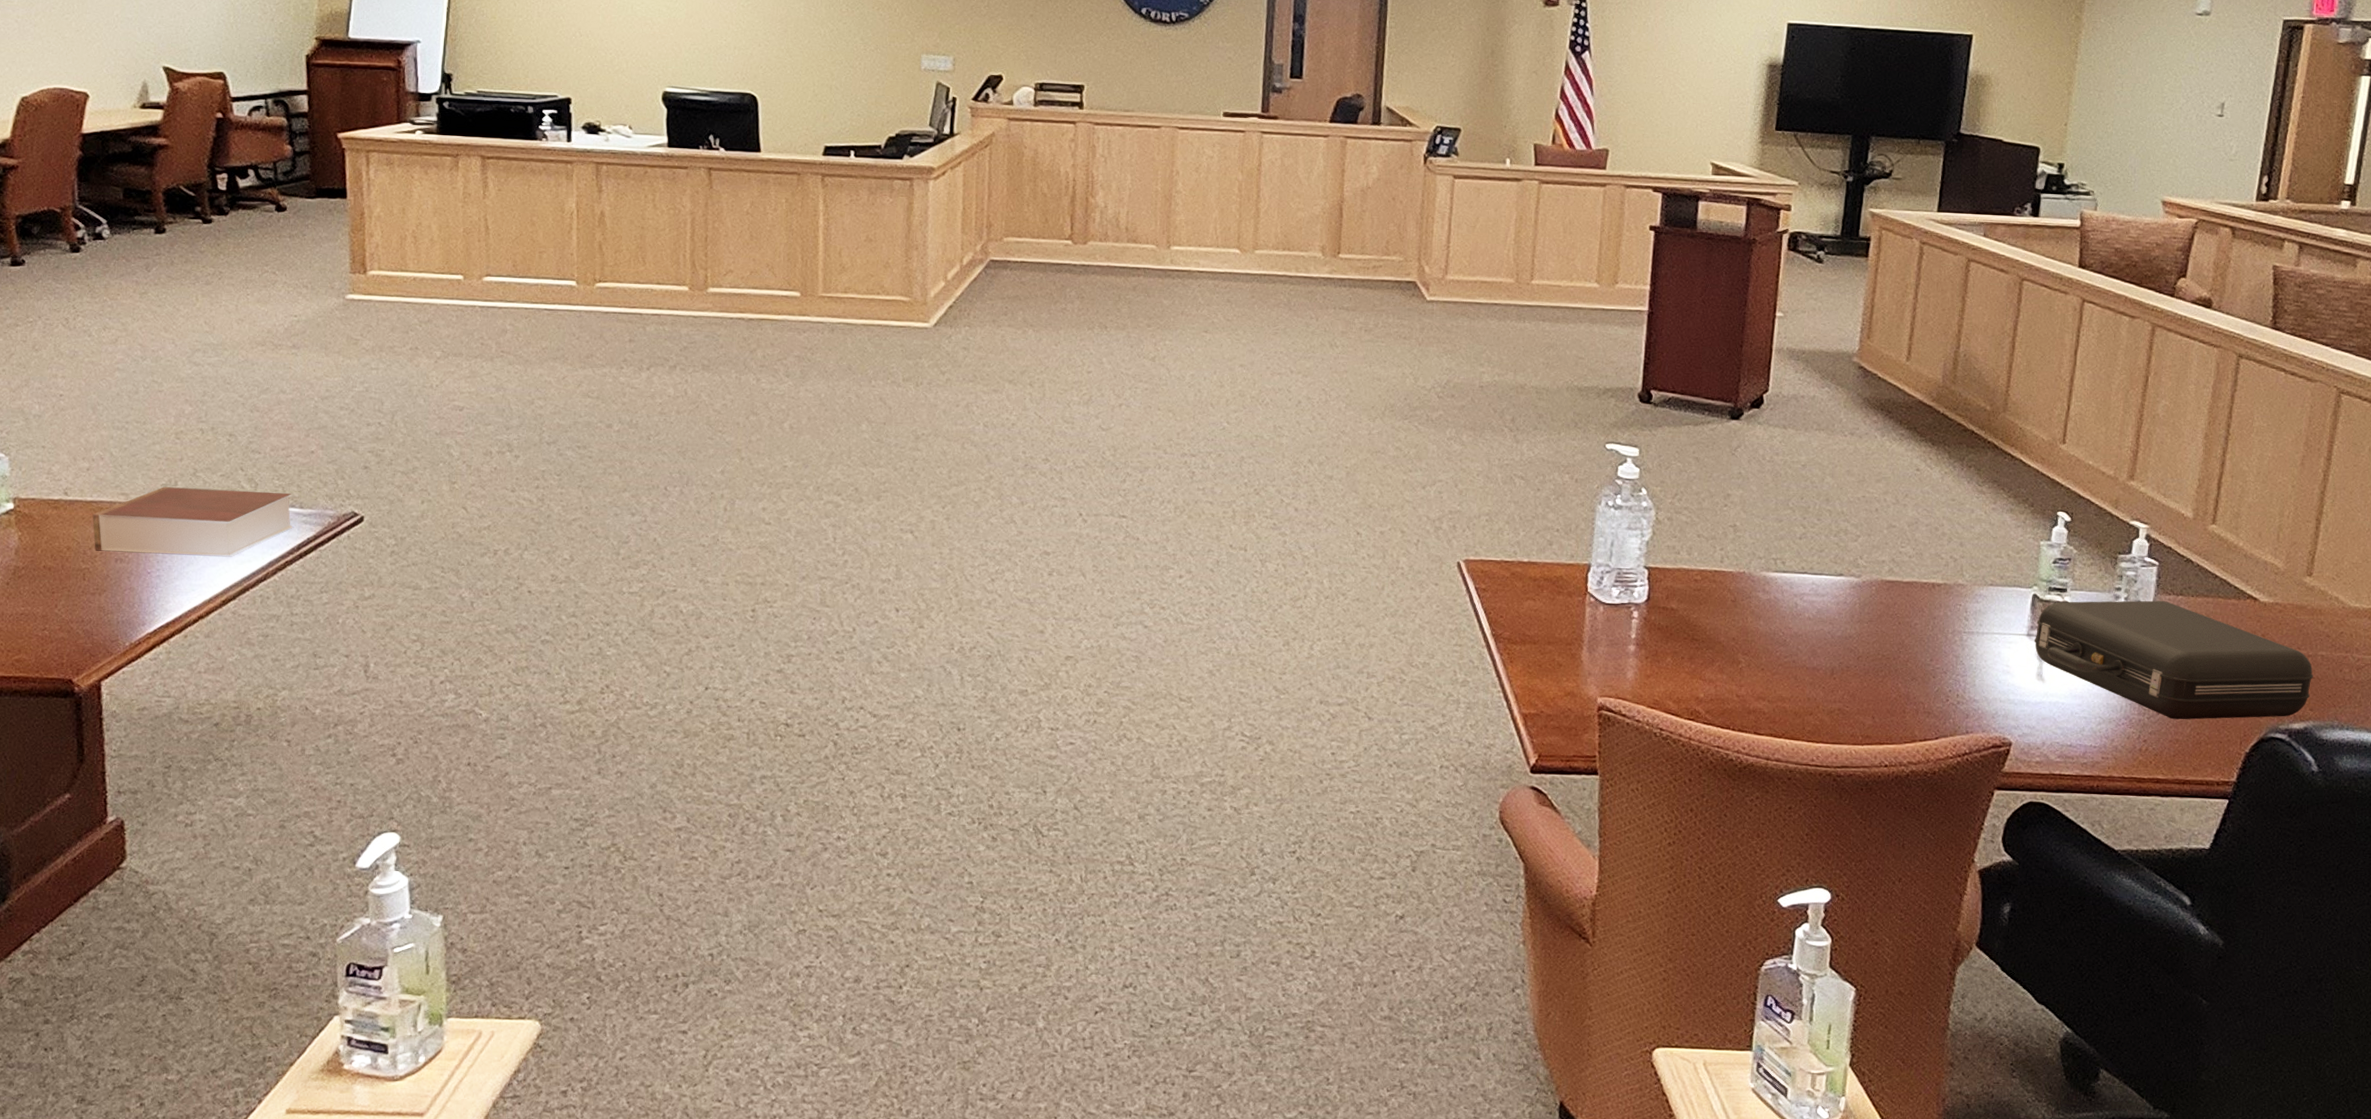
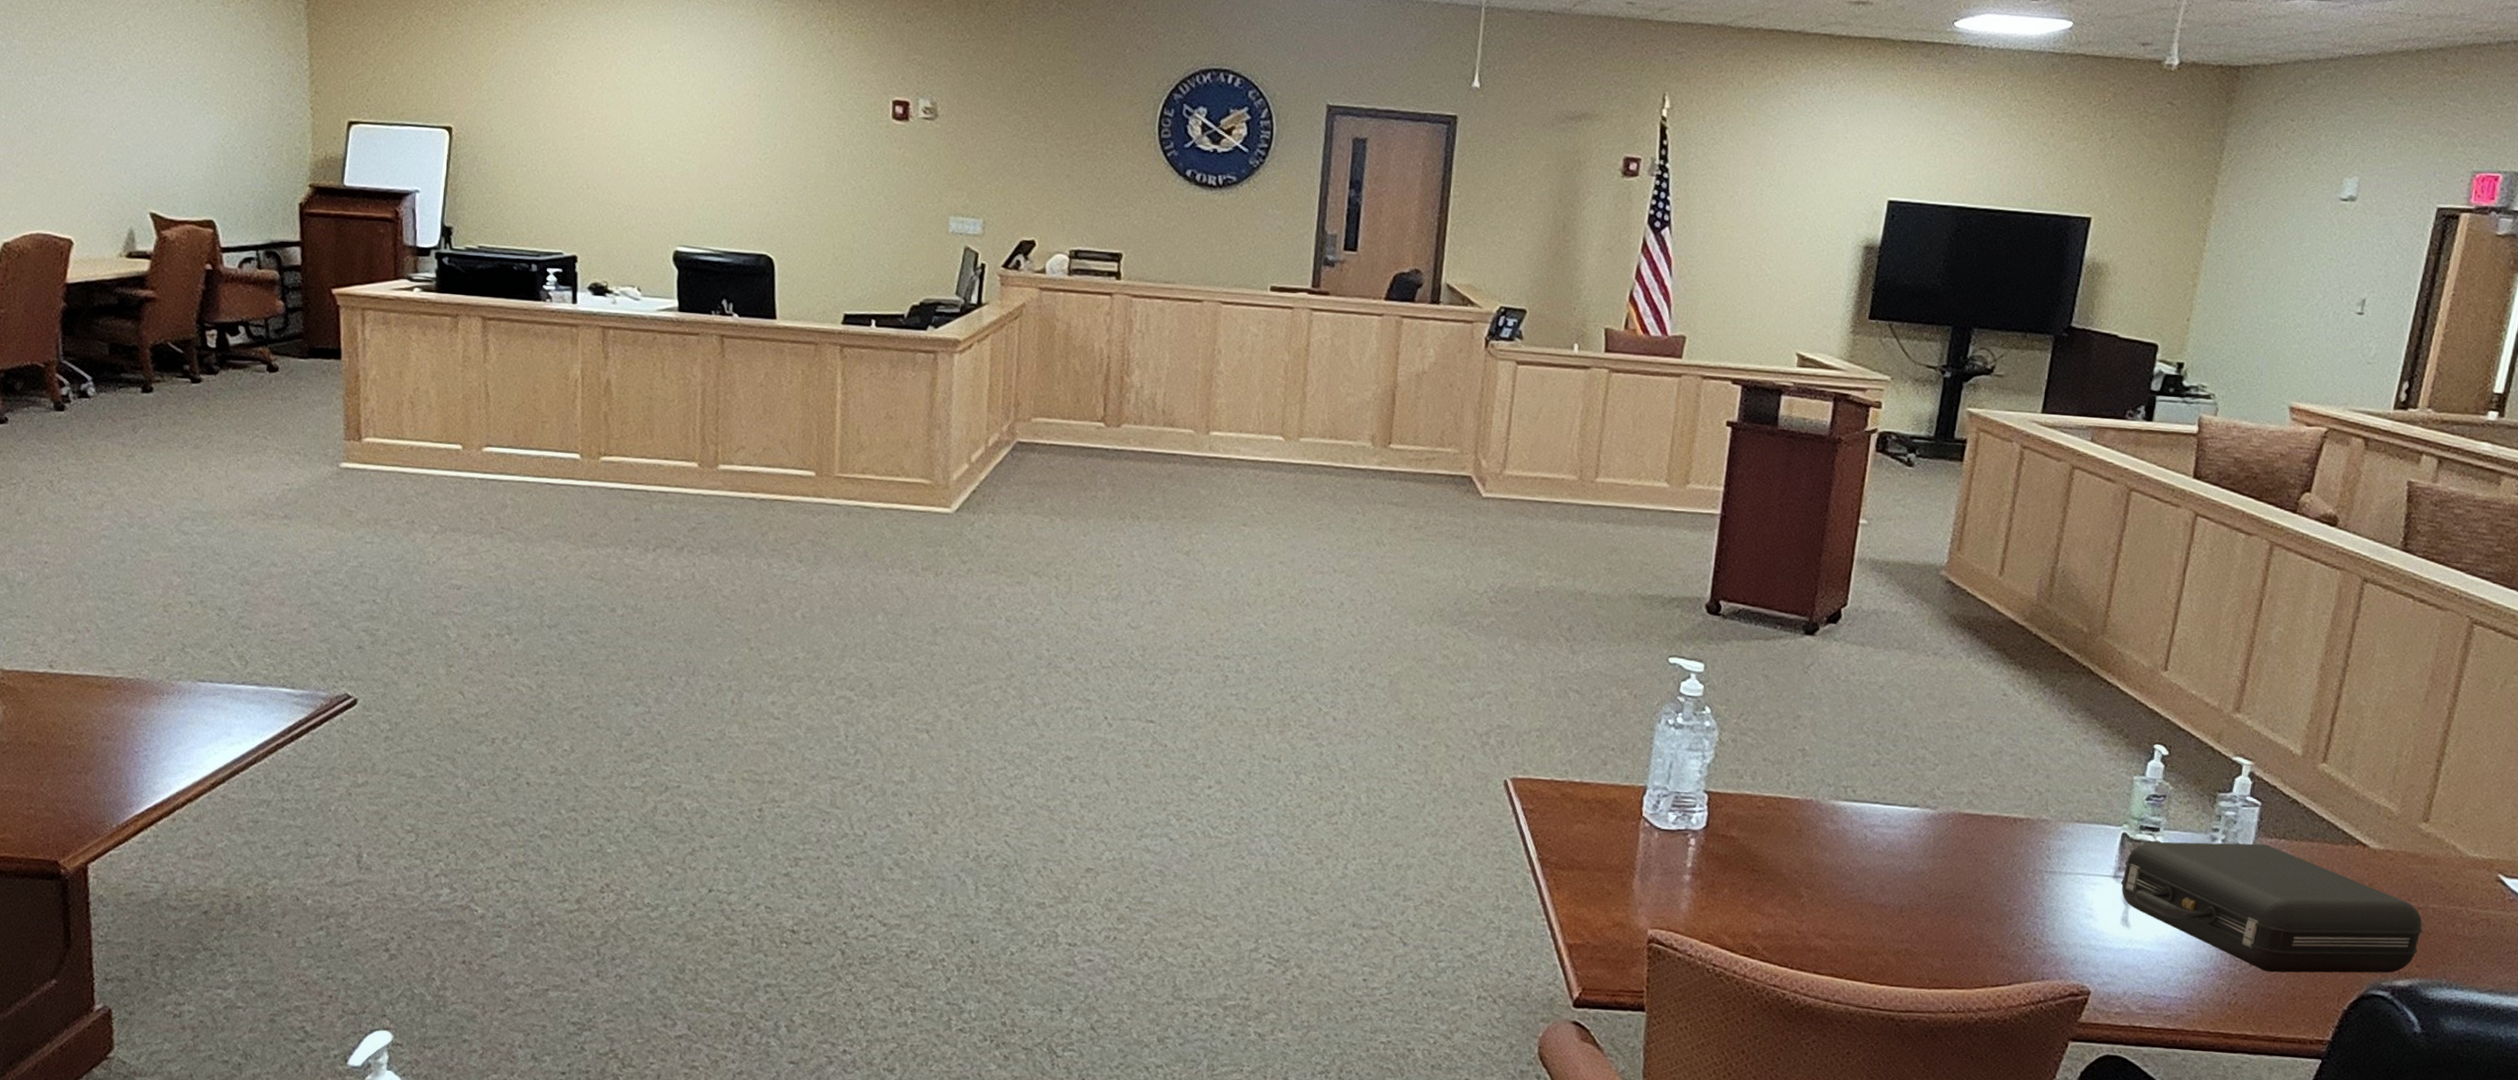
book: present [92,487,294,558] -> none [78,662,285,739]

